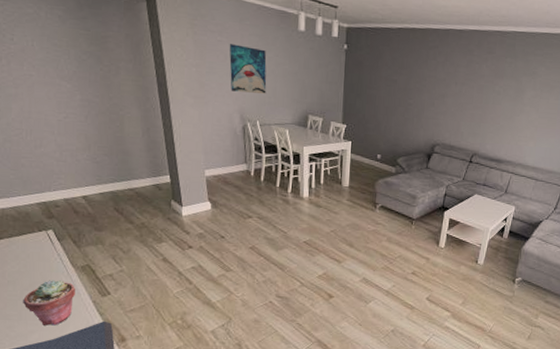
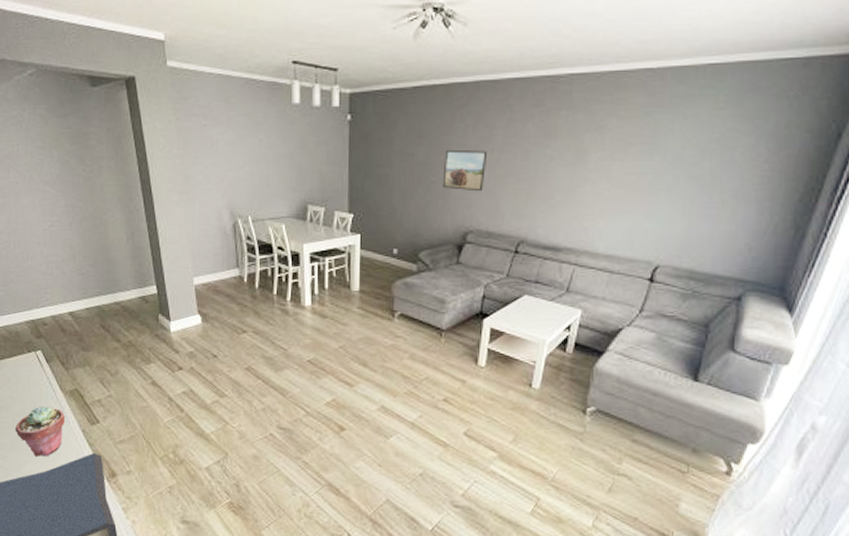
wall art: present [229,44,267,94] -> none [215,128,258,183]
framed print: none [417,79,453,115] -> present [442,149,488,192]

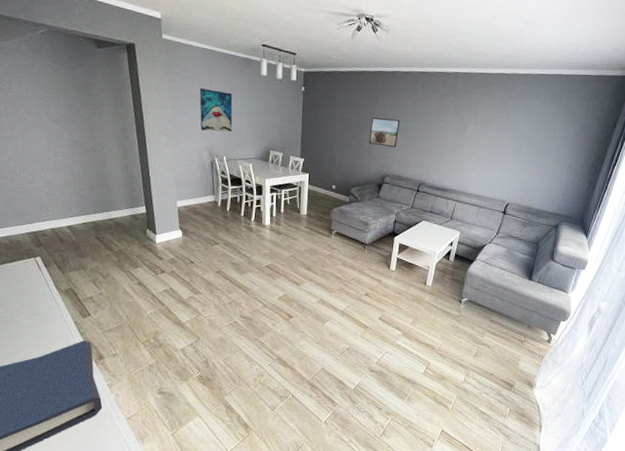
potted succulent: present [15,406,65,457] -> none [12,302,59,345]
wall art: none [215,128,258,183] -> present [199,88,233,132]

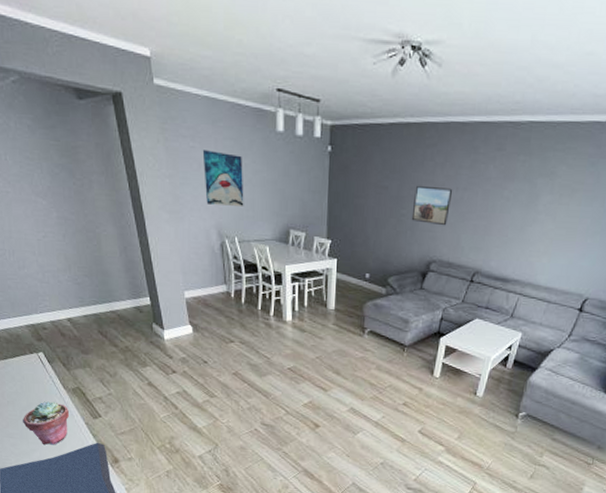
potted succulent: none [12,302,59,345] -> present [23,401,69,445]

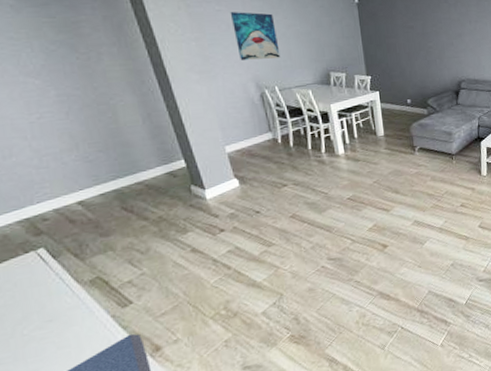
potted succulent: present [23,401,69,445] -> none [16,302,87,359]
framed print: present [411,185,453,226] -> none [436,22,468,52]

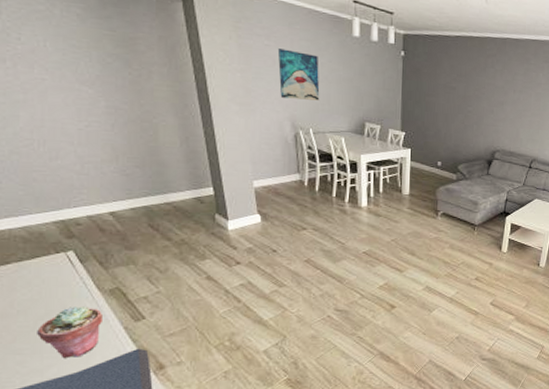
potted succulent: none [16,302,87,359] -> present [37,306,102,358]

